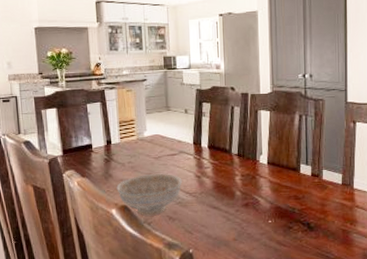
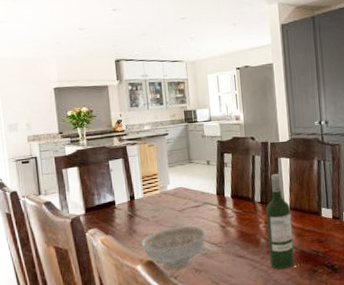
wine bottle: none [243,127,270,224] -> present [266,174,294,270]

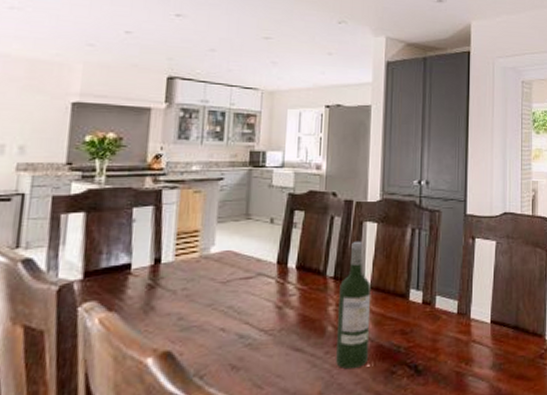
decorative bowl: present [141,226,207,270] -> none [159,303,257,366]

